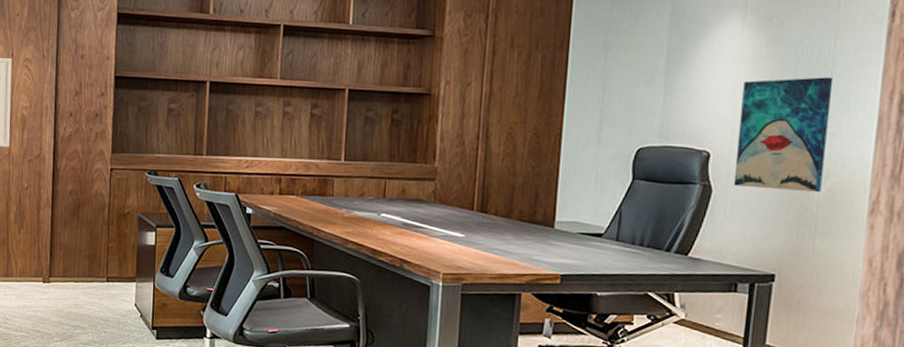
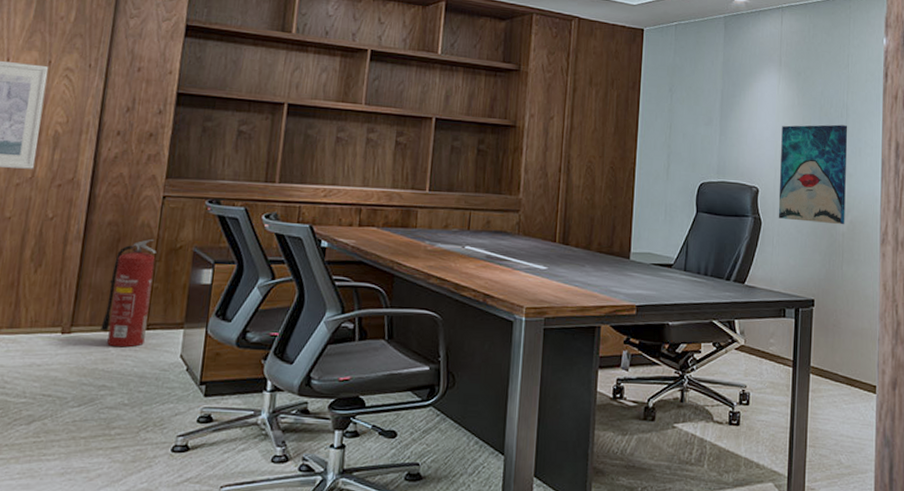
fire extinguisher: none [72,206,109,296] -> present [100,239,157,348]

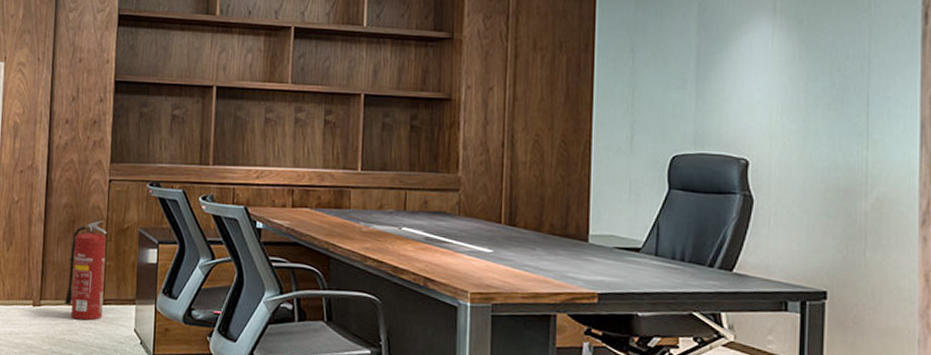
wall art: present [778,124,848,225] -> none [775,81,871,203]

